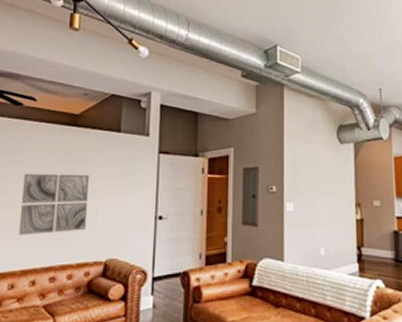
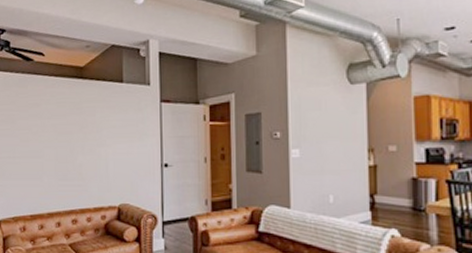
wall art: present [18,173,90,235] -> none [40,125,100,182]

